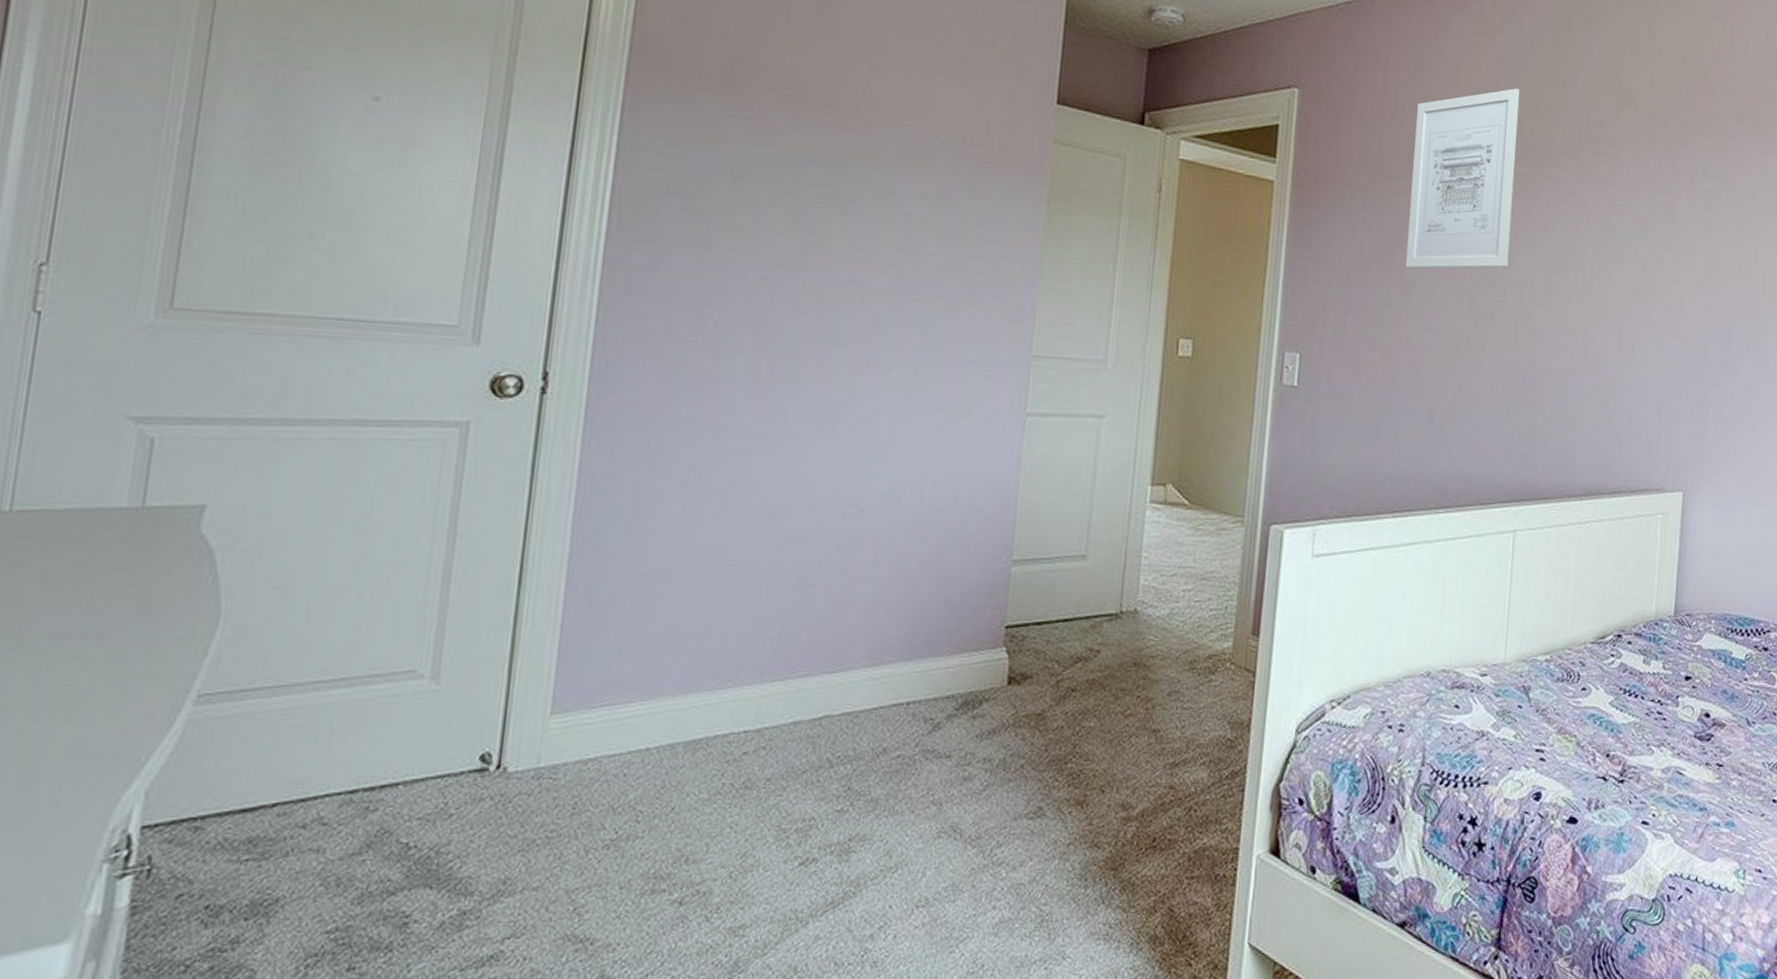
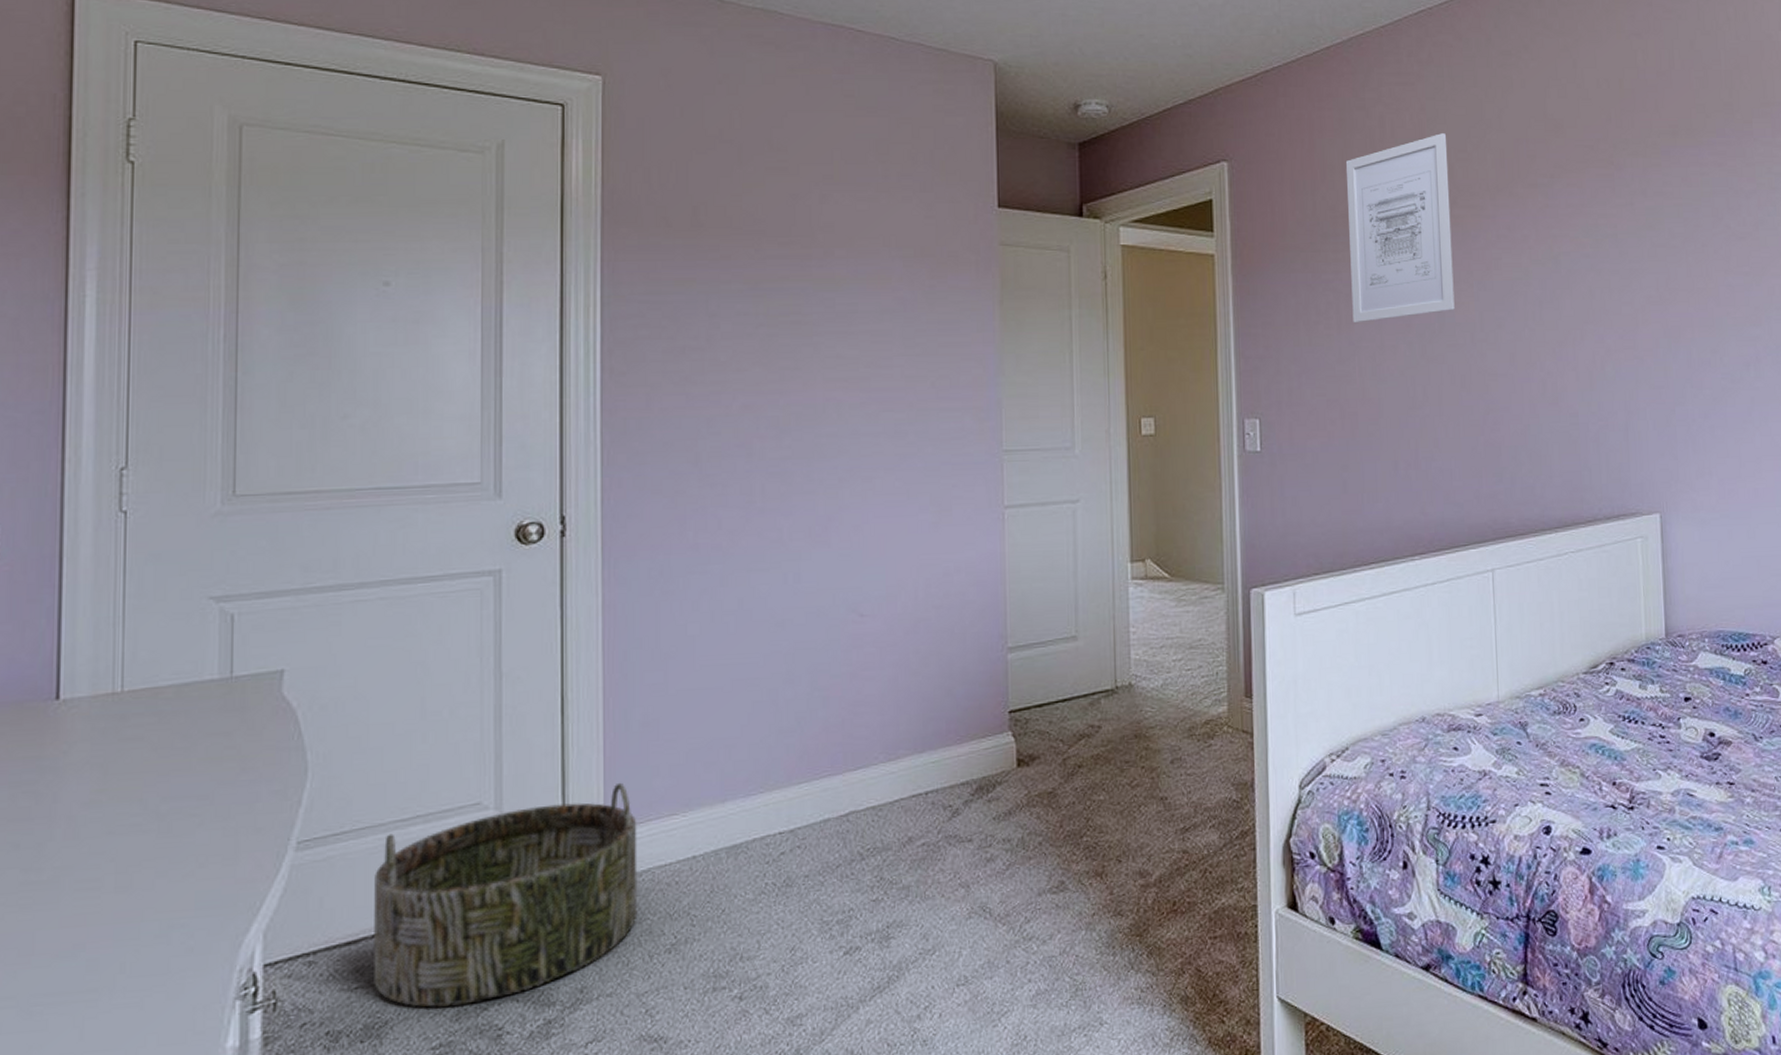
basket: none [268,662,589,887] -> present [372,782,638,1007]

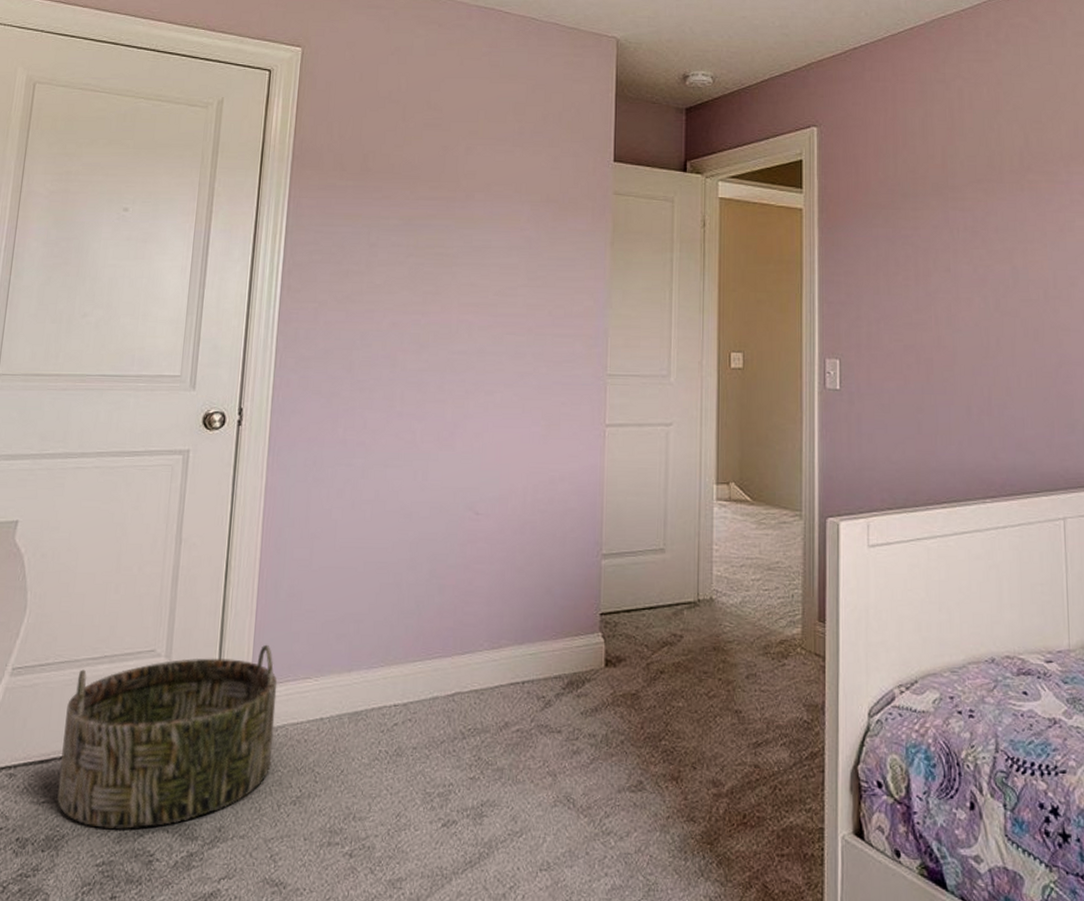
wall art: present [1345,133,1455,323] -> none [926,105,1029,276]

